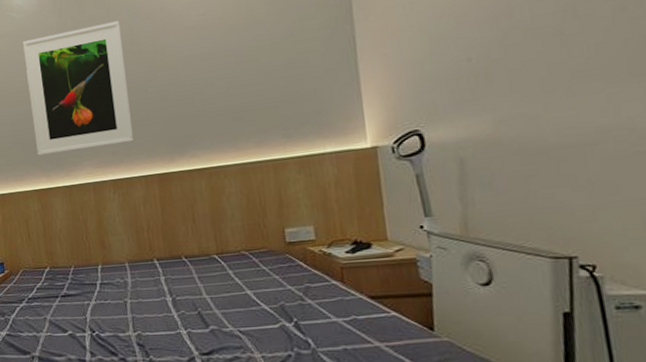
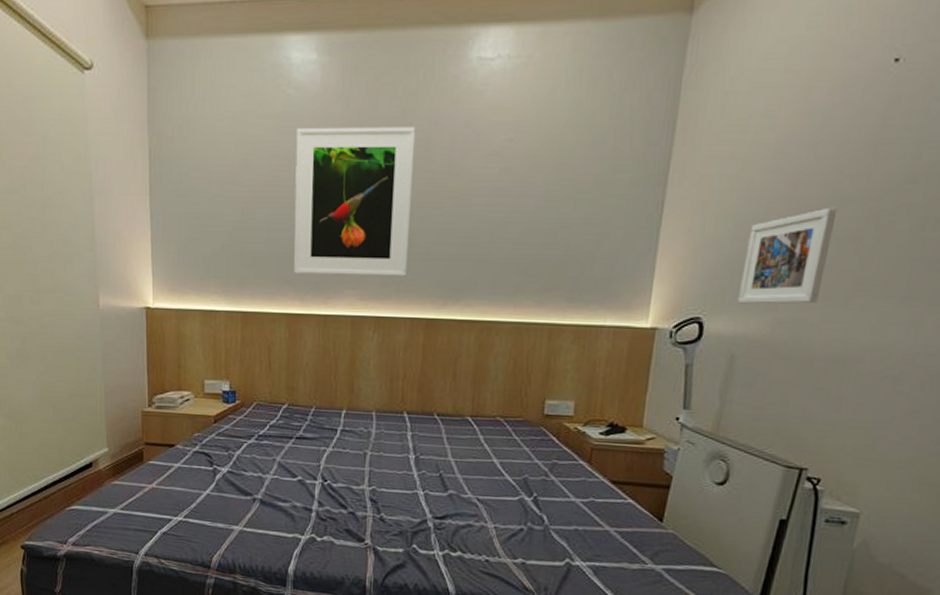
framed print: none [446,8,536,111] -> present [738,207,838,304]

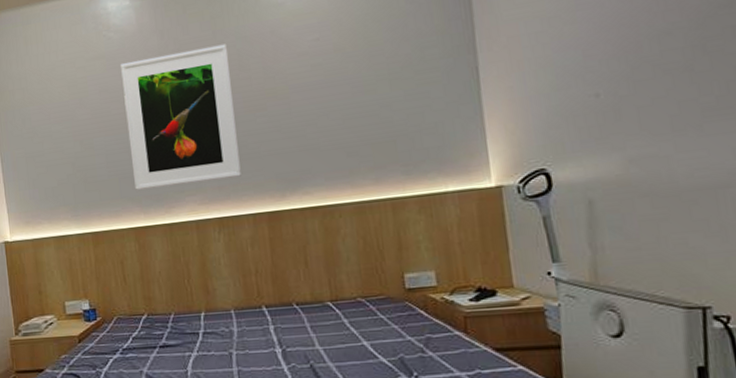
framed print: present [738,207,838,304] -> none [573,42,666,149]

